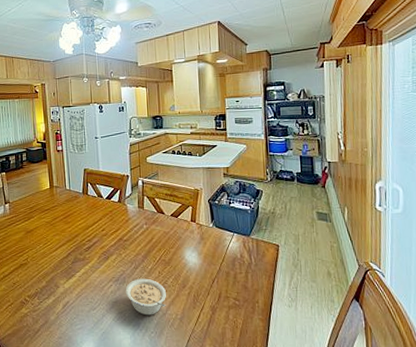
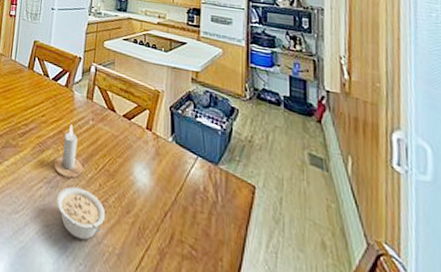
candle: none [118,231,144,273] -> present [53,124,83,179]

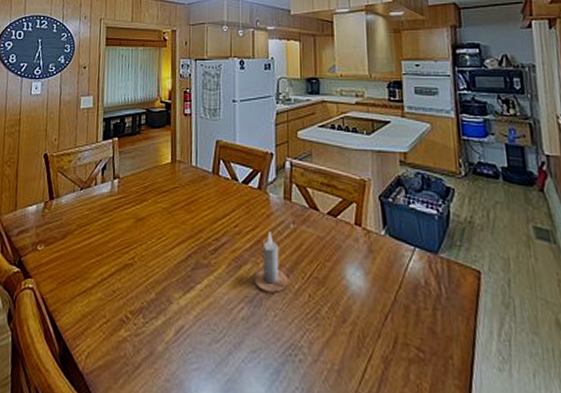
legume: present [56,186,106,240] -> none [261,301,320,361]

